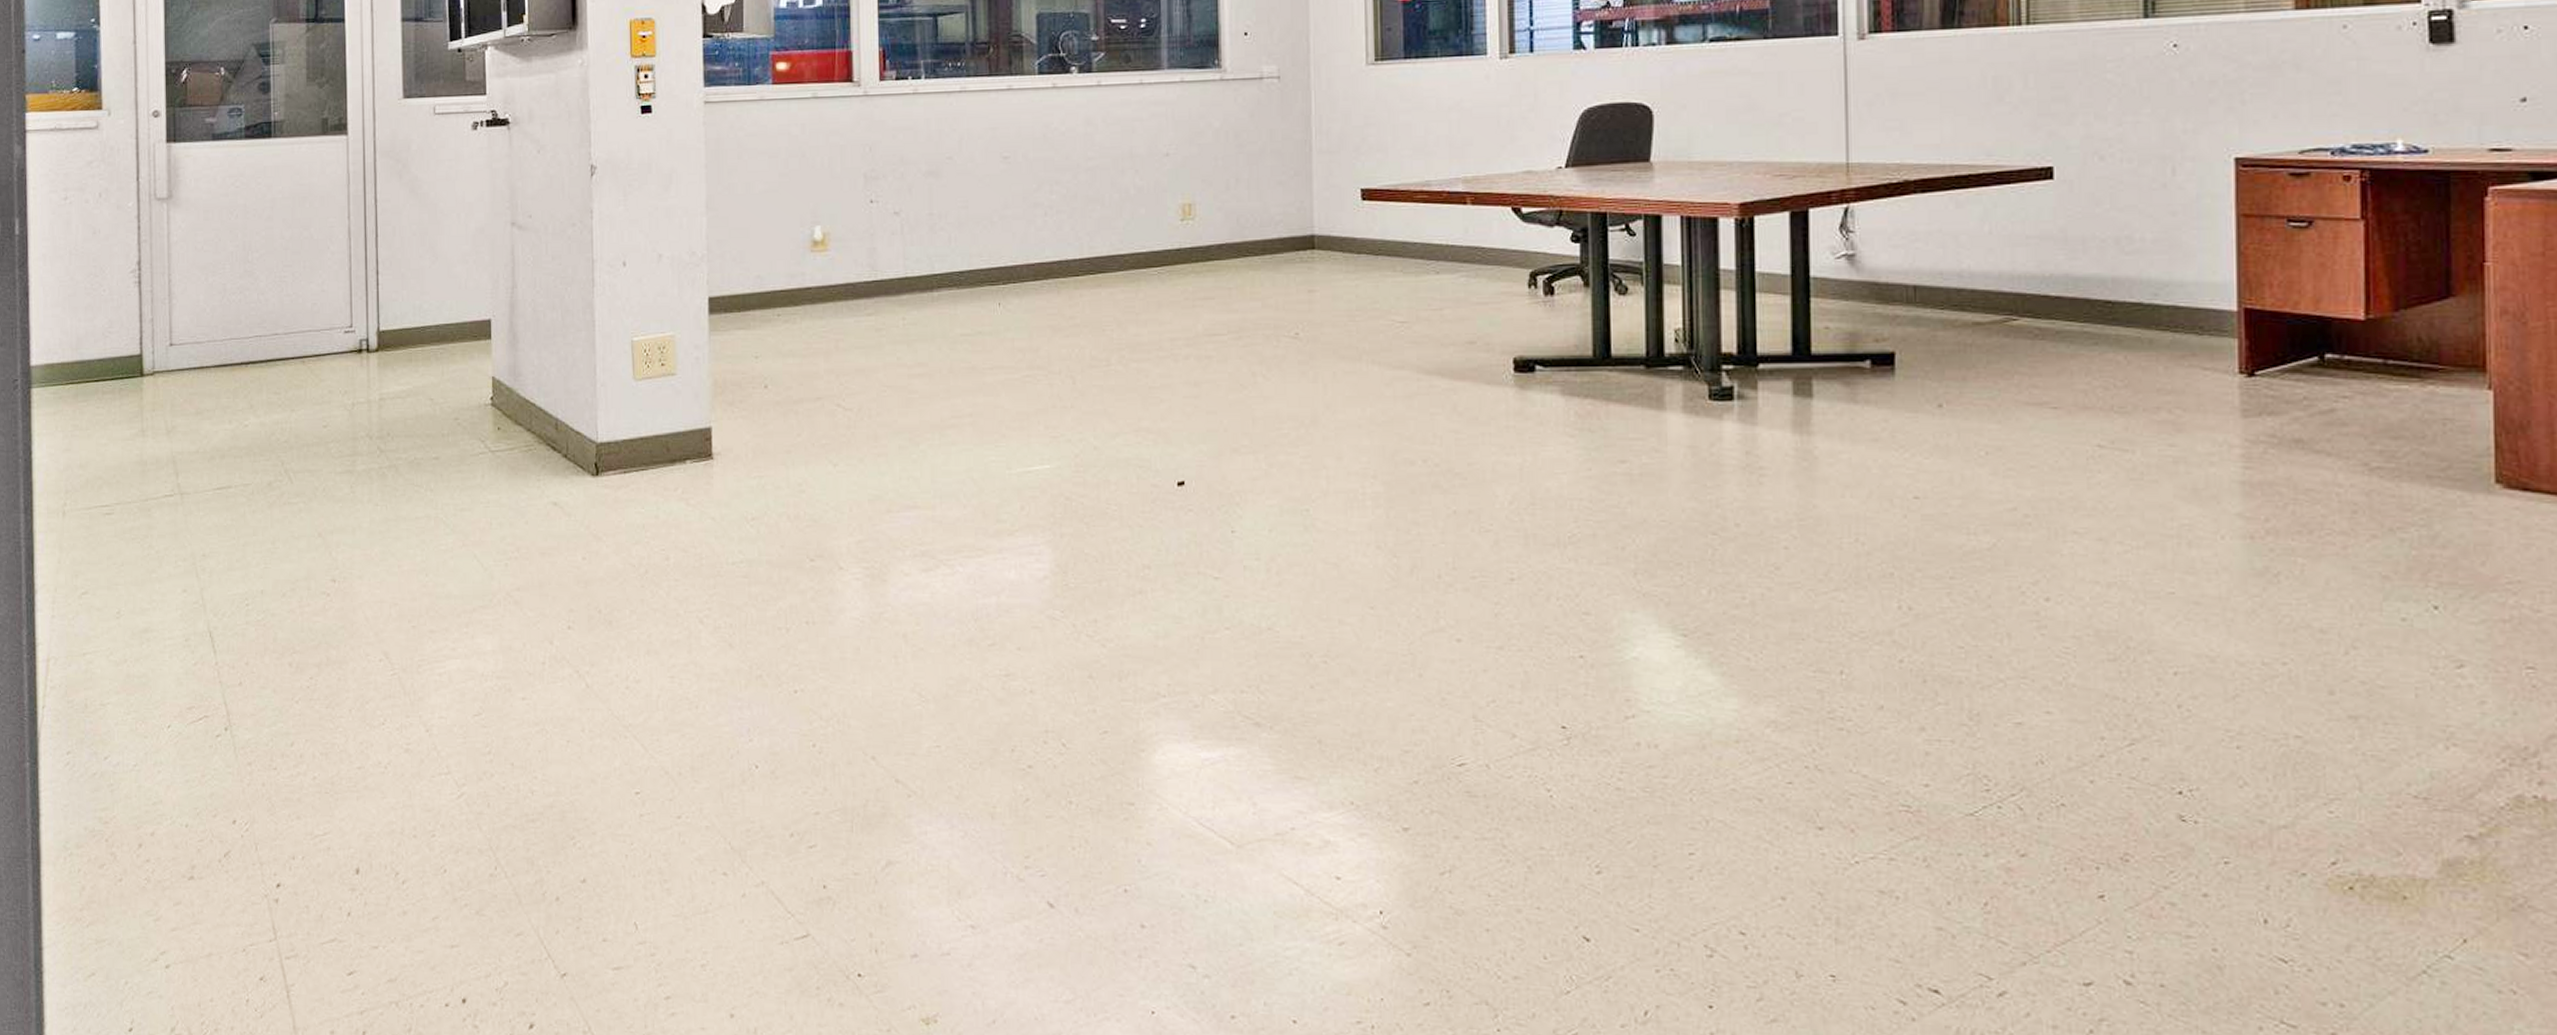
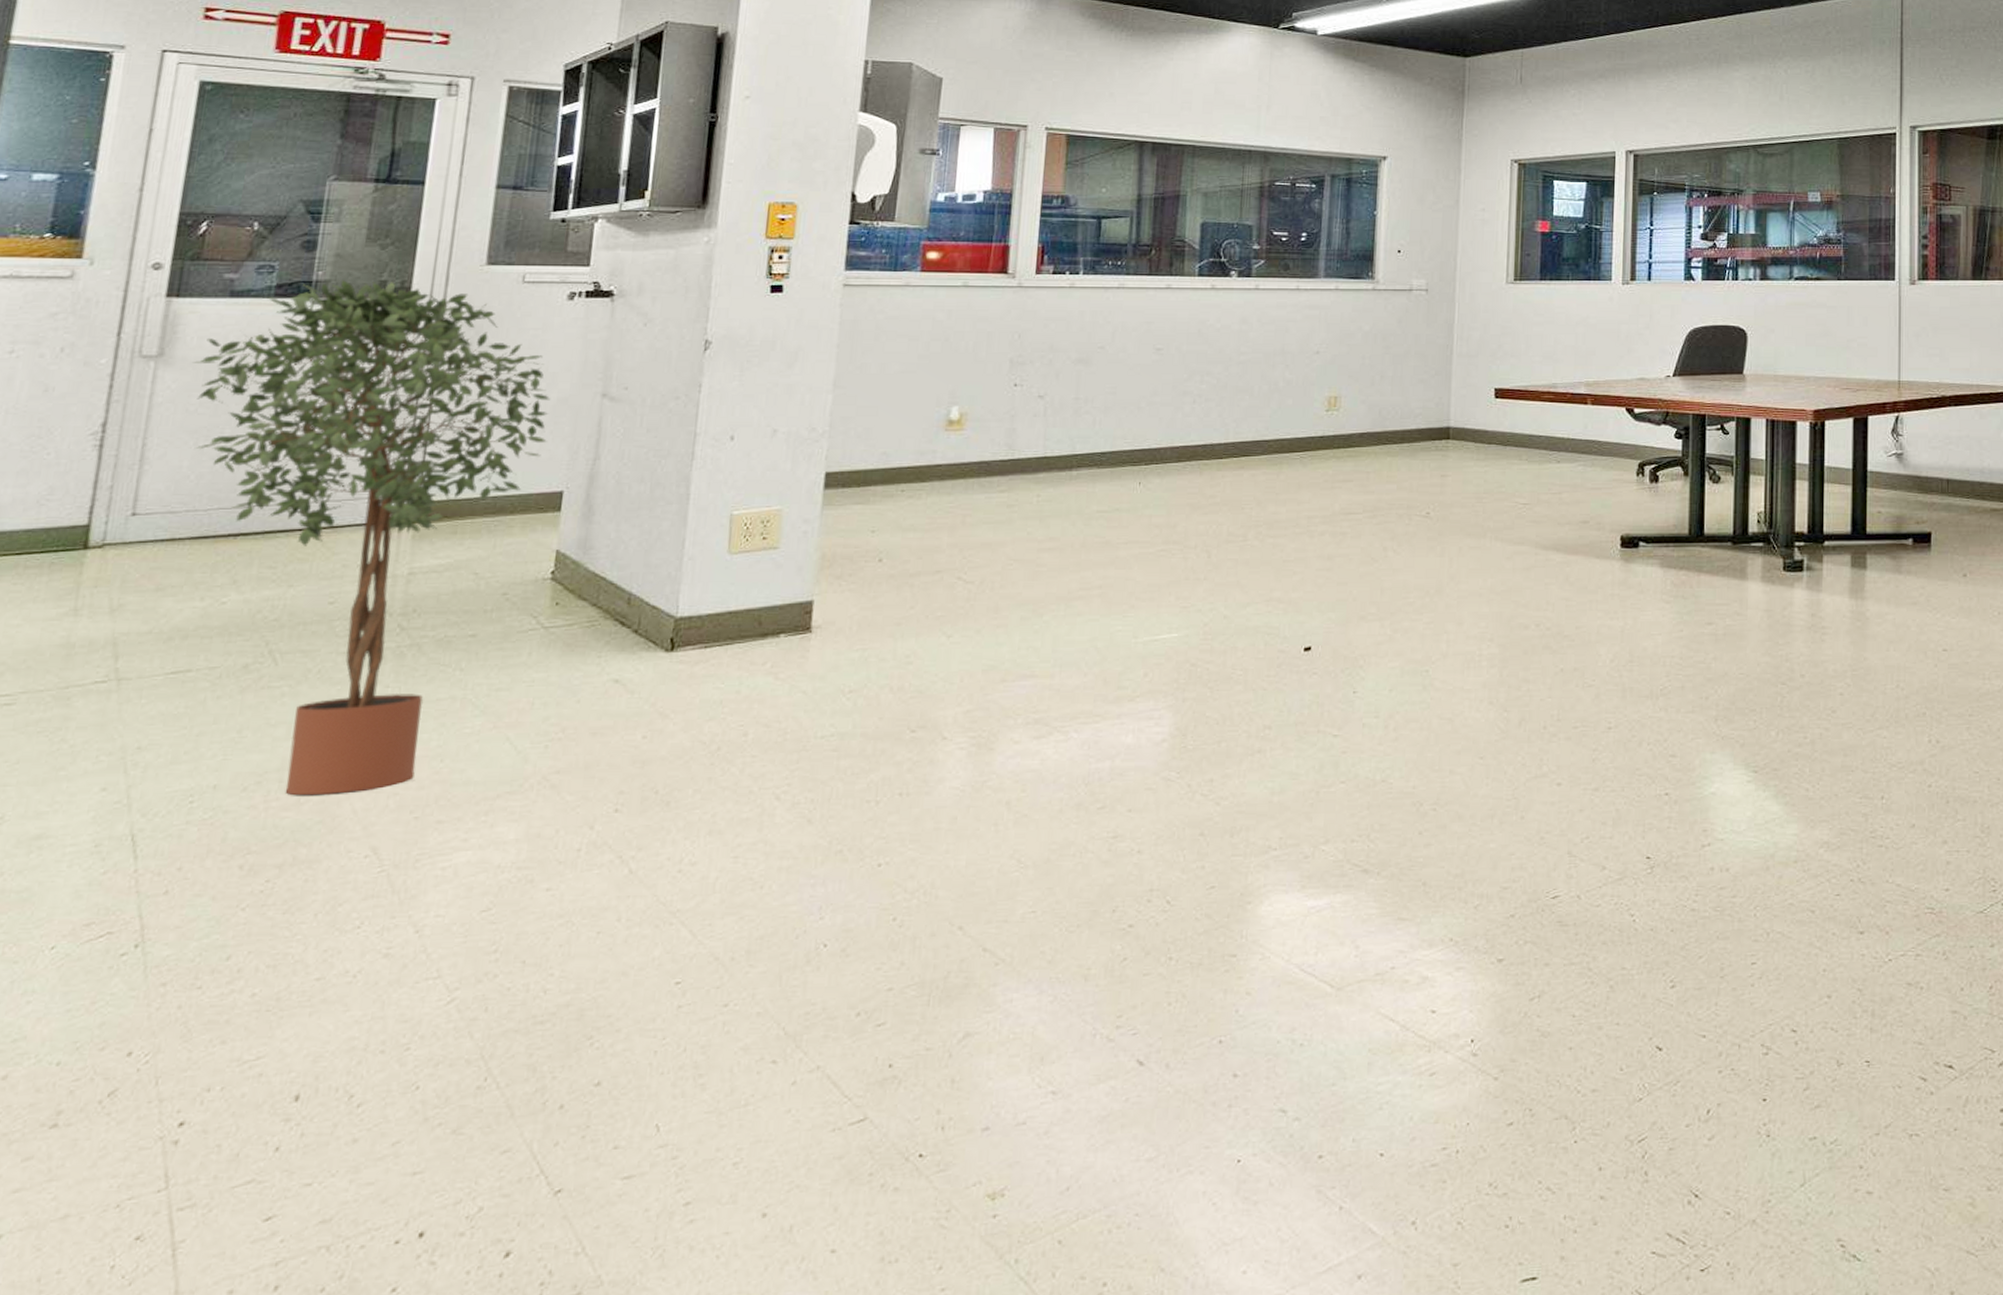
potted tree: none [194,119,472,604] -> present [193,280,551,796]

